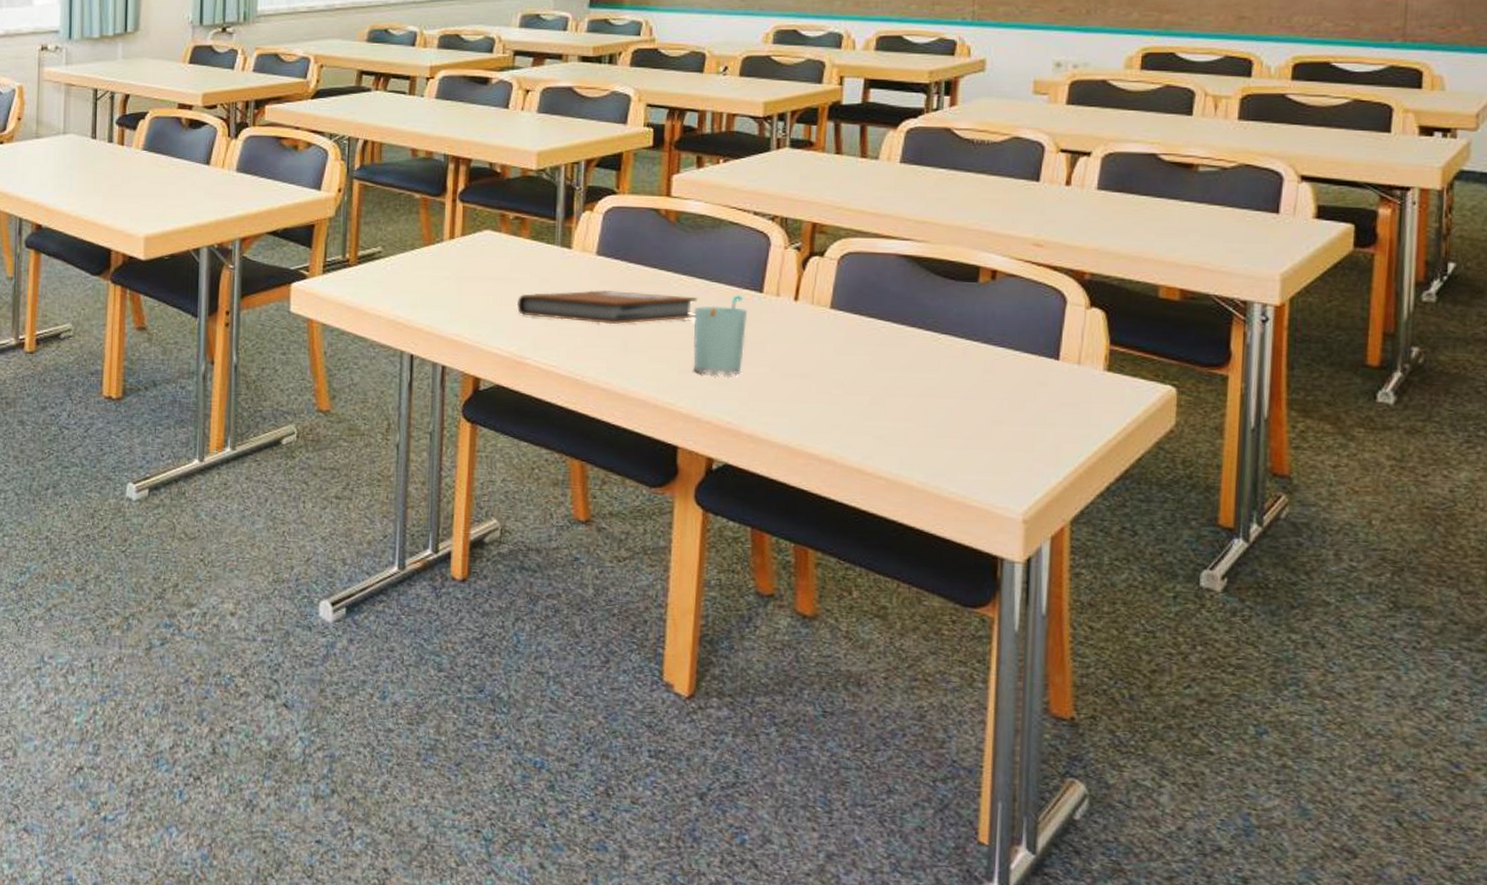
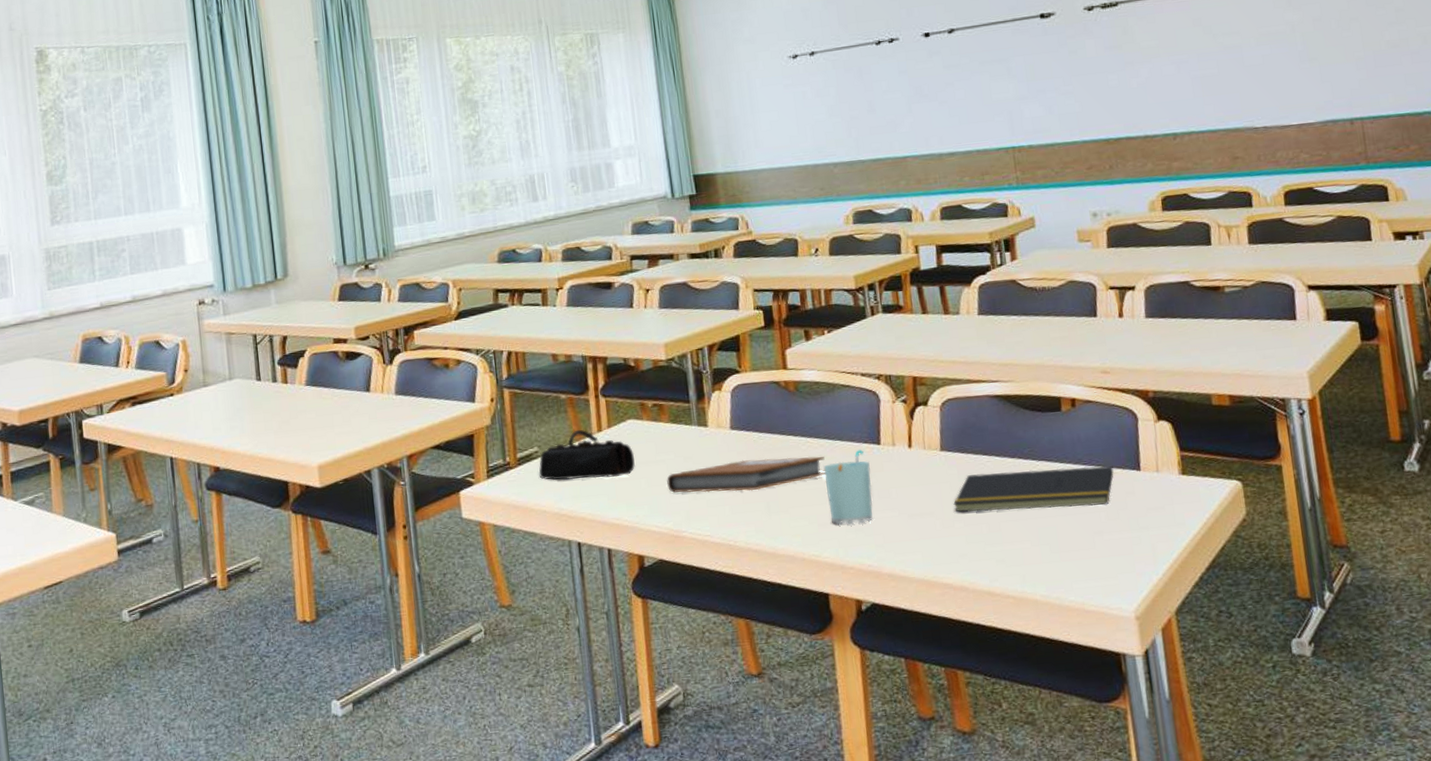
pencil case: none [379,233,487,290] -> present [539,429,635,480]
notepad: none [834,339,1028,393] -> present [953,466,1114,512]

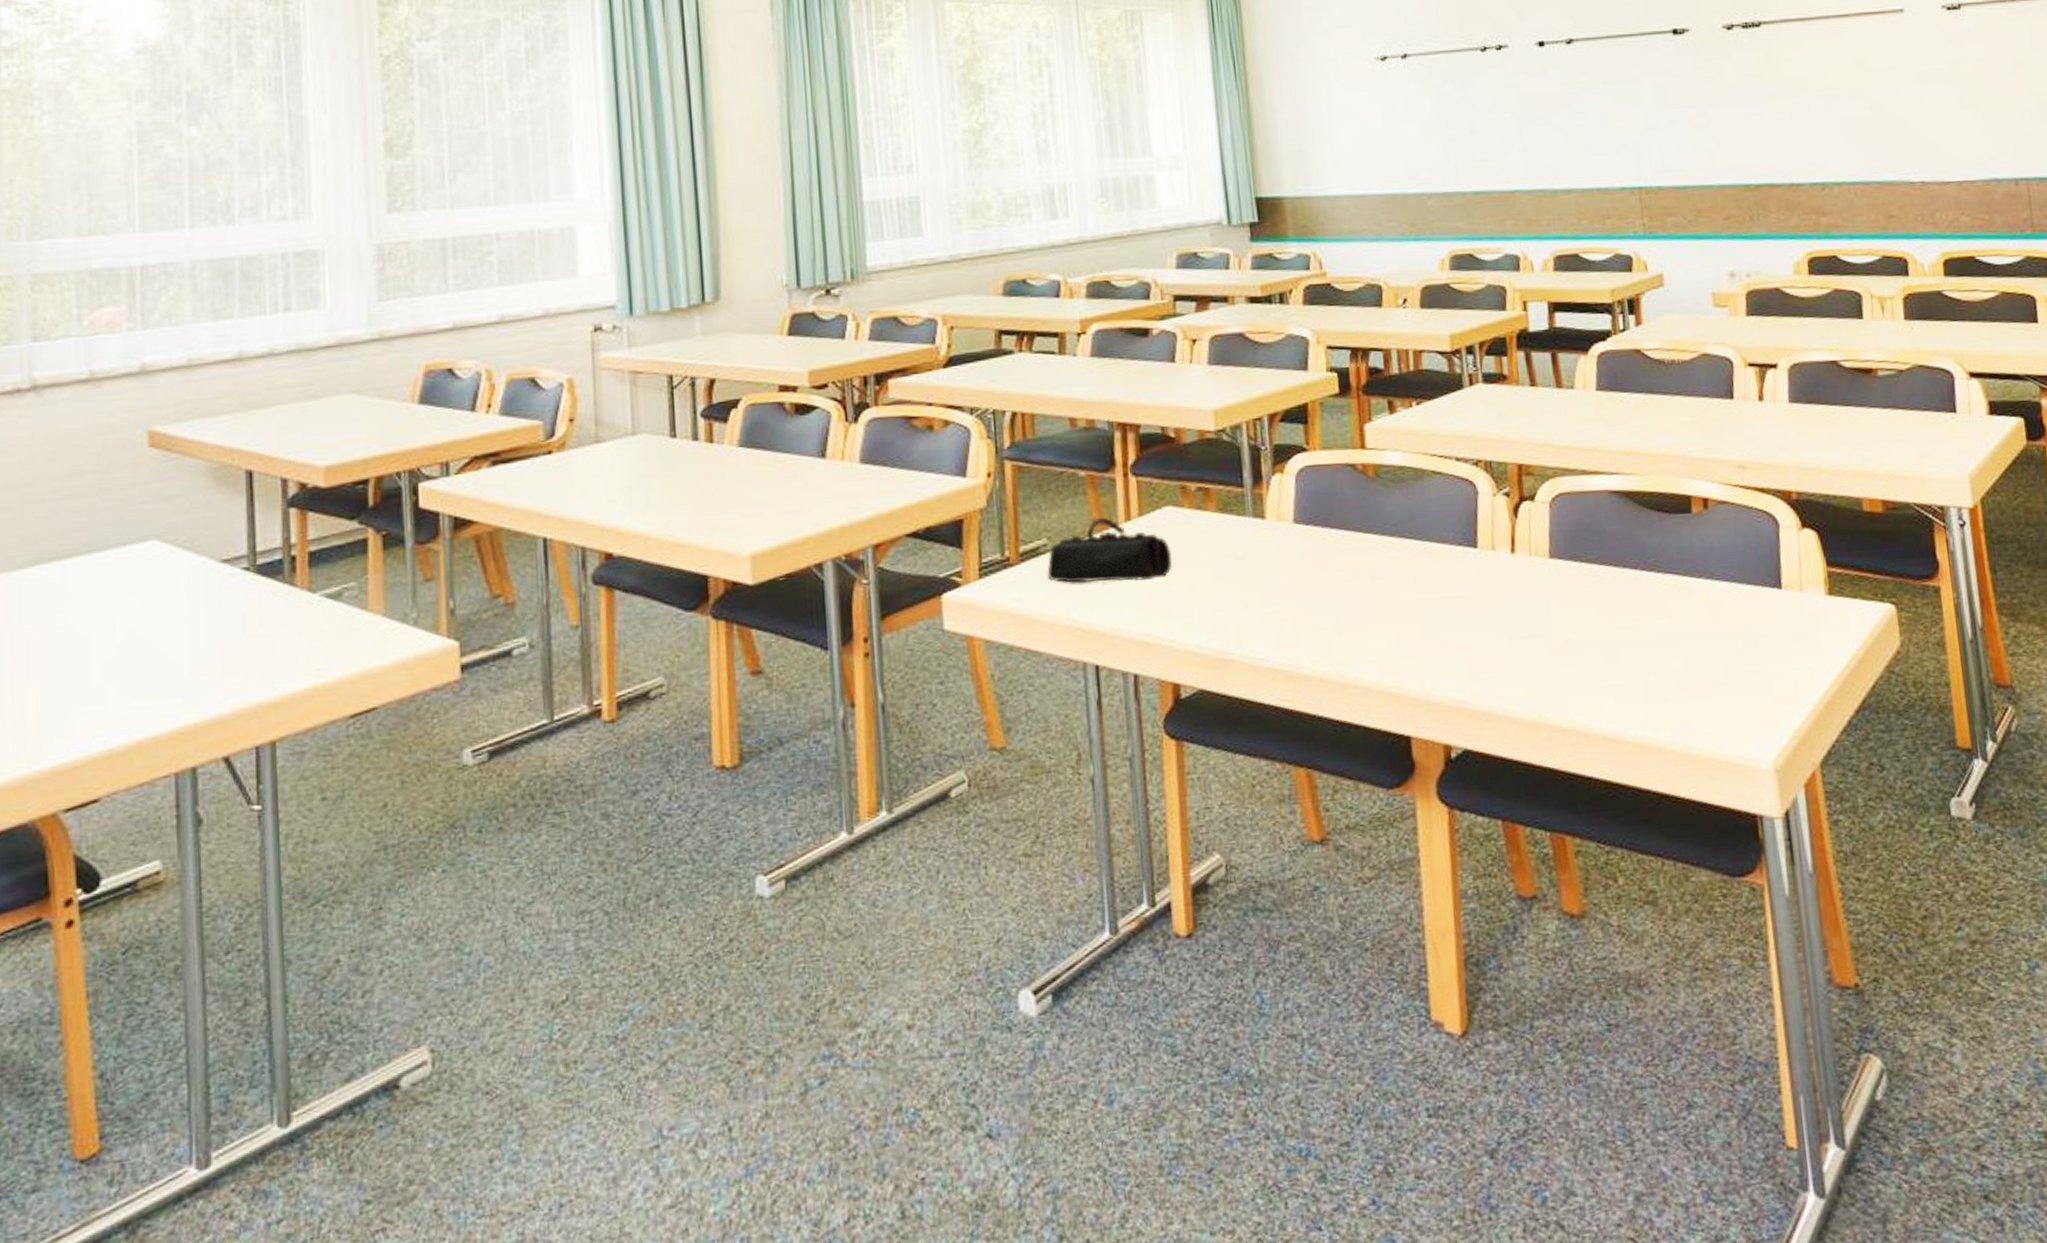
notebook: present [667,456,825,493] -> none [1212,560,1410,604]
cup: present [823,449,873,525] -> none [1407,553,1467,649]
notepad: present [953,466,1114,512] -> none [1563,582,1752,636]

